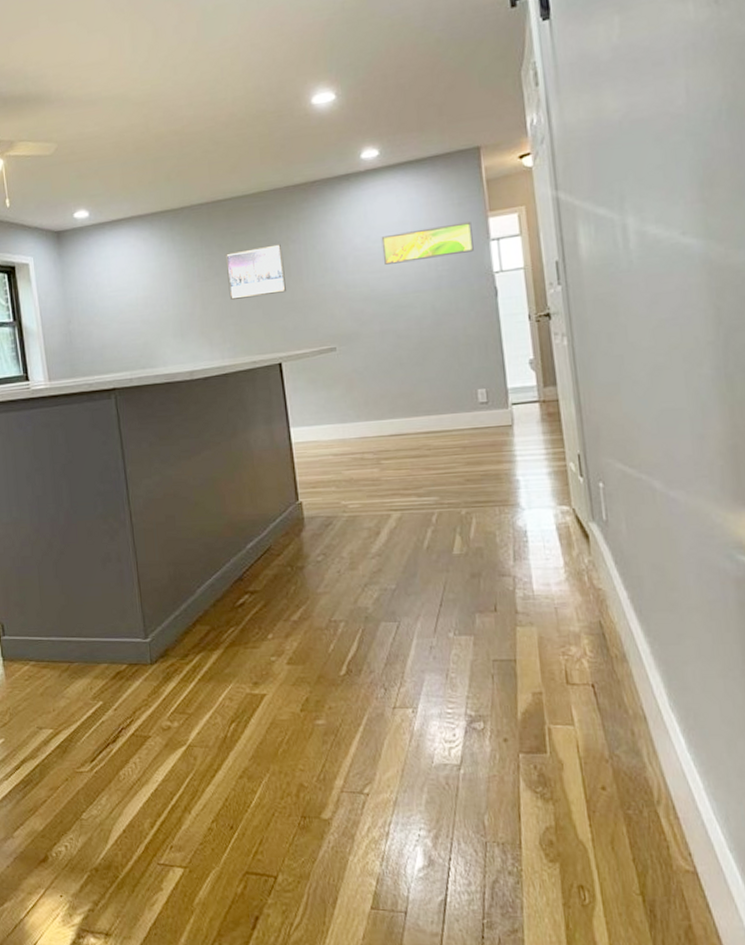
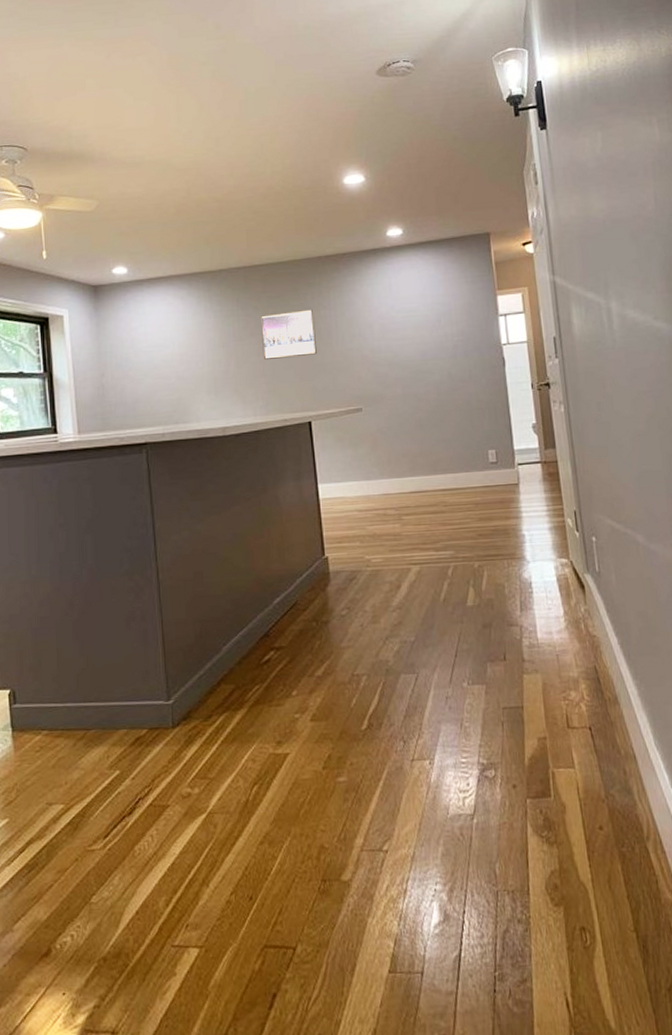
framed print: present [381,221,474,265] -> none [404,298,485,333]

